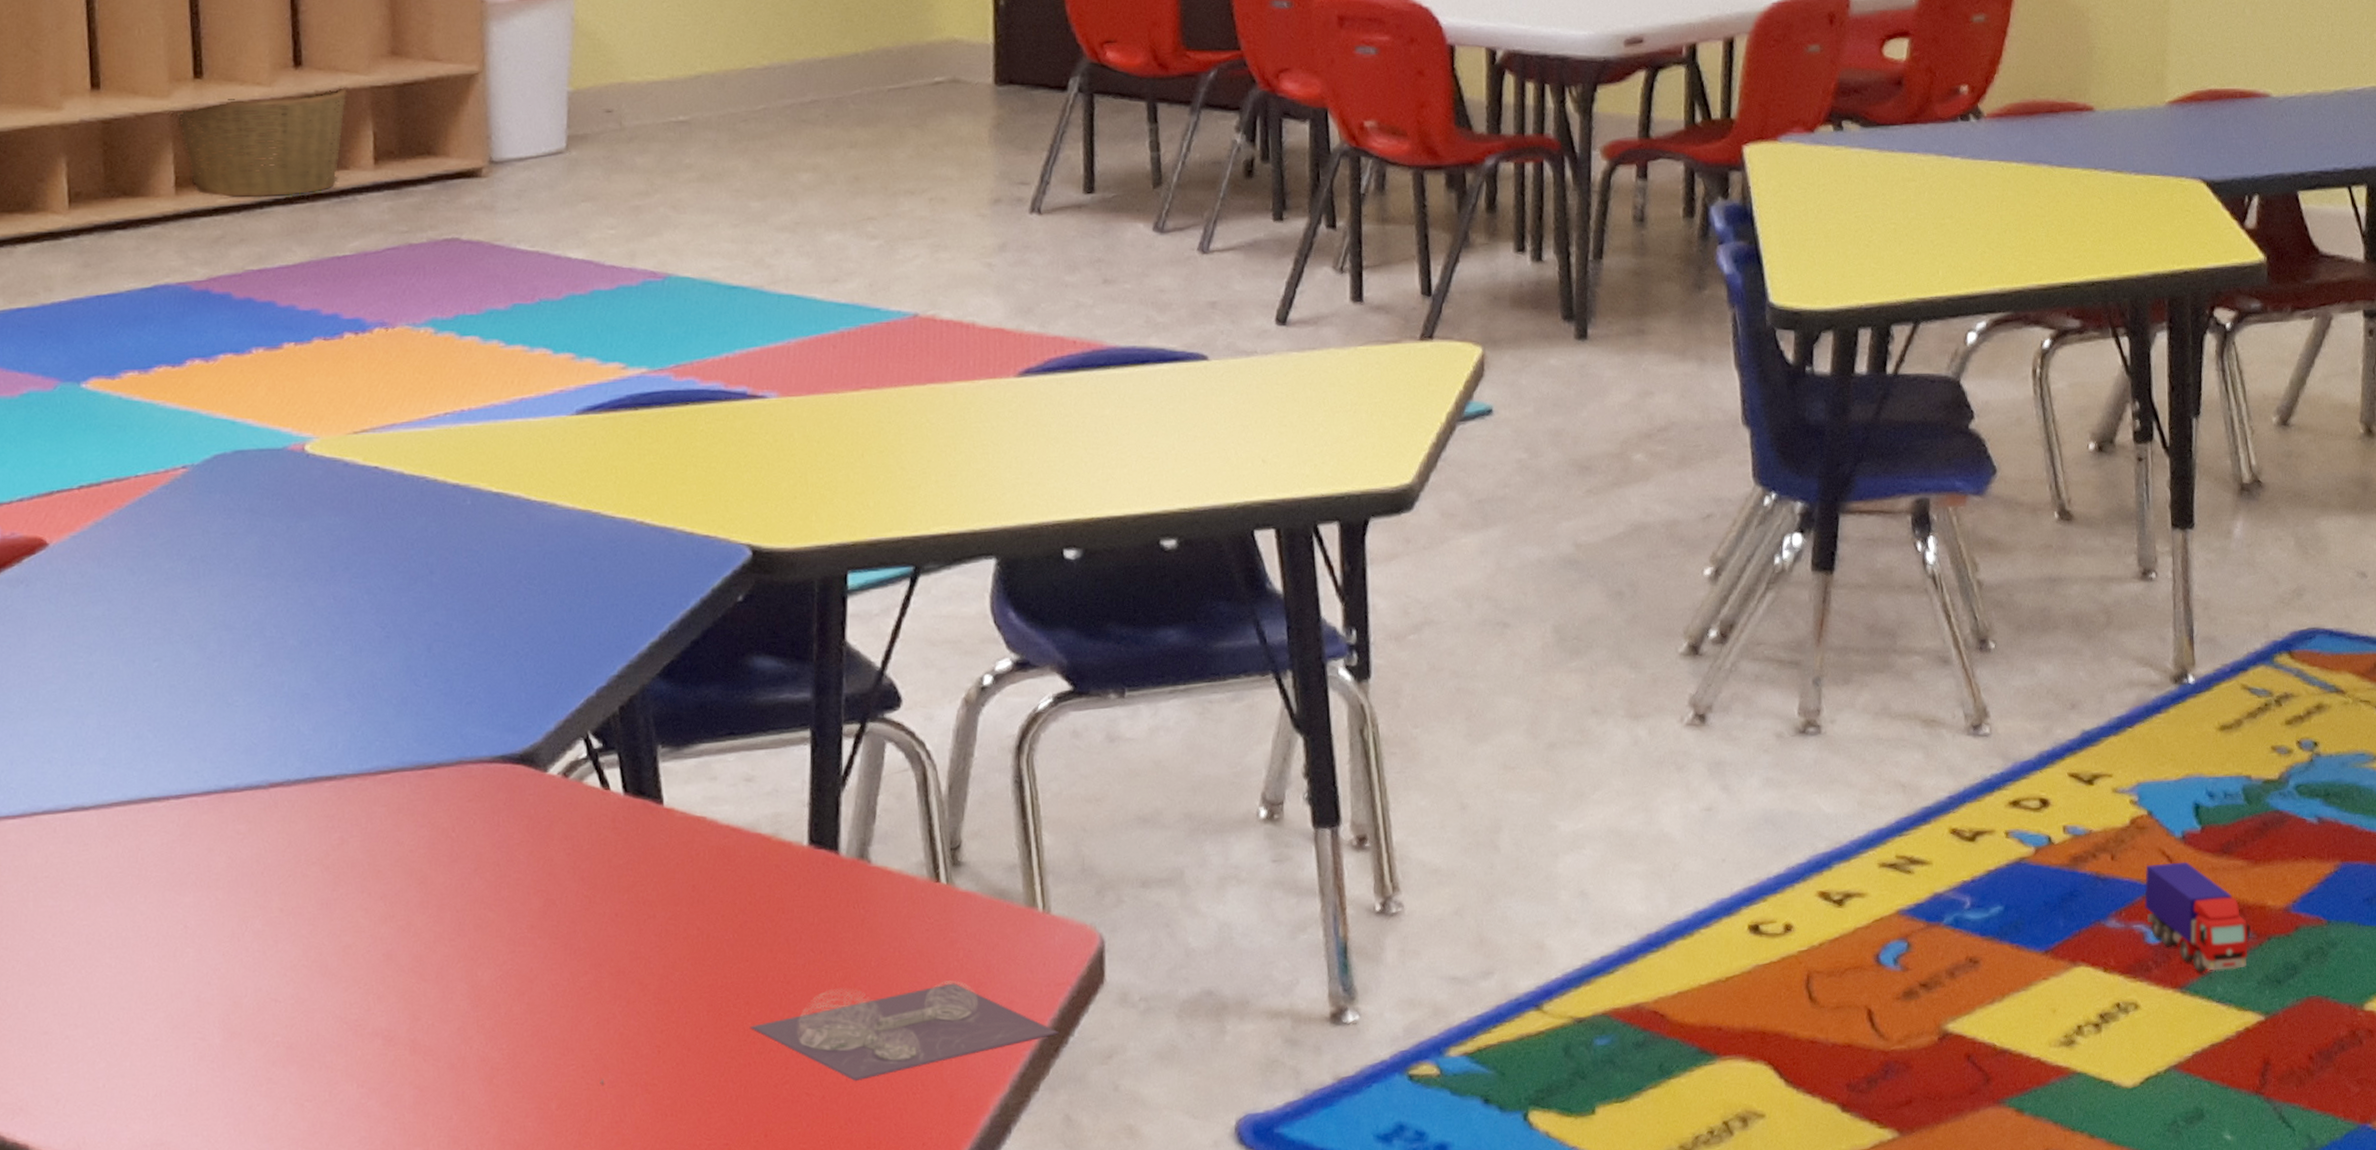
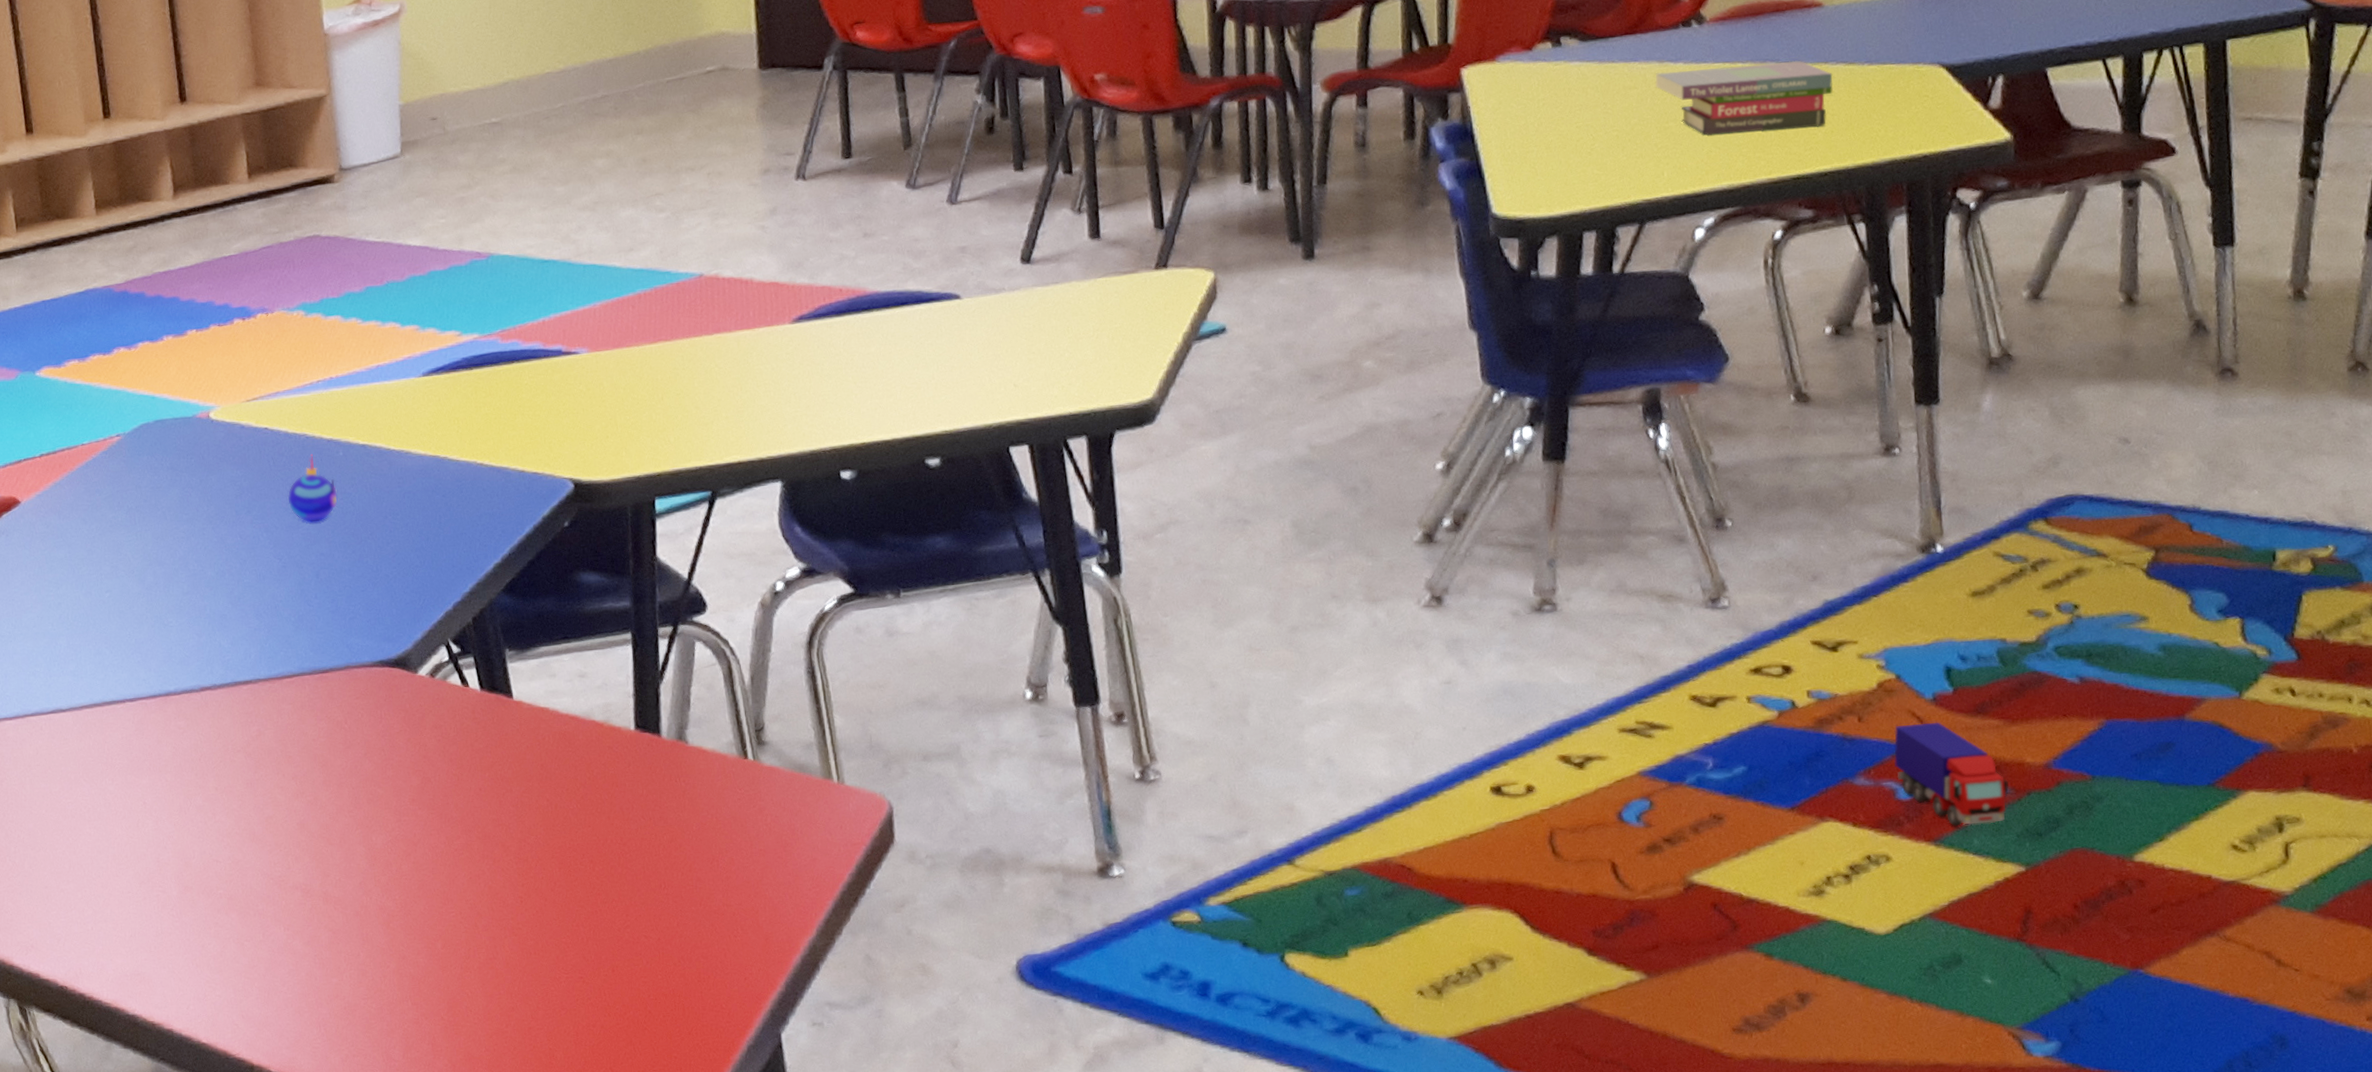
basket: present [178,86,347,198] -> none [93,116,224,214]
toy ball: none [397,501,461,584] -> present [287,454,338,523]
paper sheet: present [600,980,1060,1086] -> none [475,841,857,930]
books: none [1933,164,2102,235] -> present [1655,60,1834,135]

